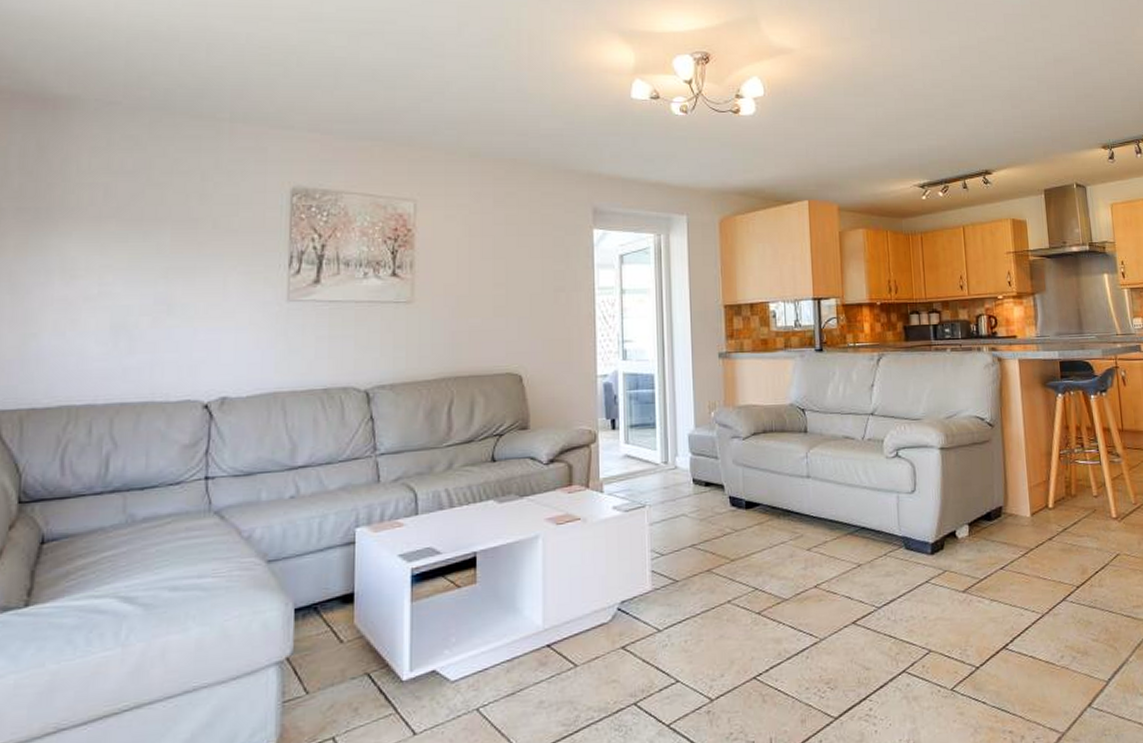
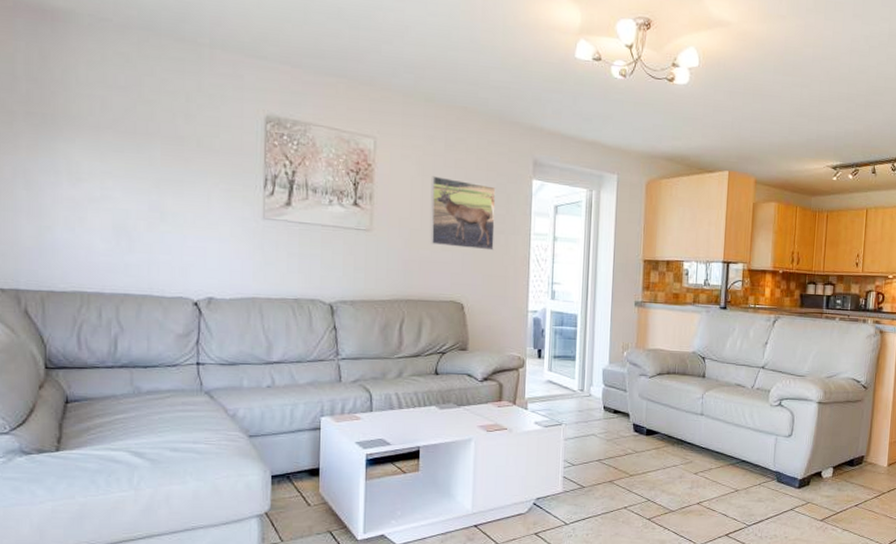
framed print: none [479,235,554,312] -> present [430,176,496,251]

